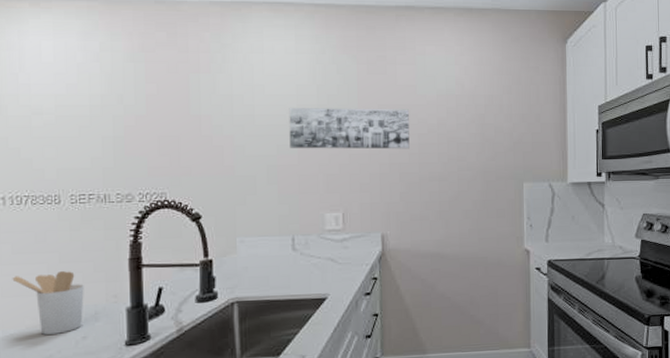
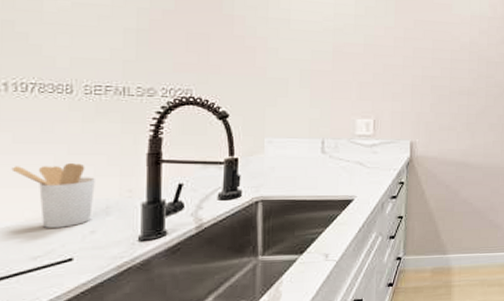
wall art: present [289,107,410,150] -> none [324,14,445,64]

